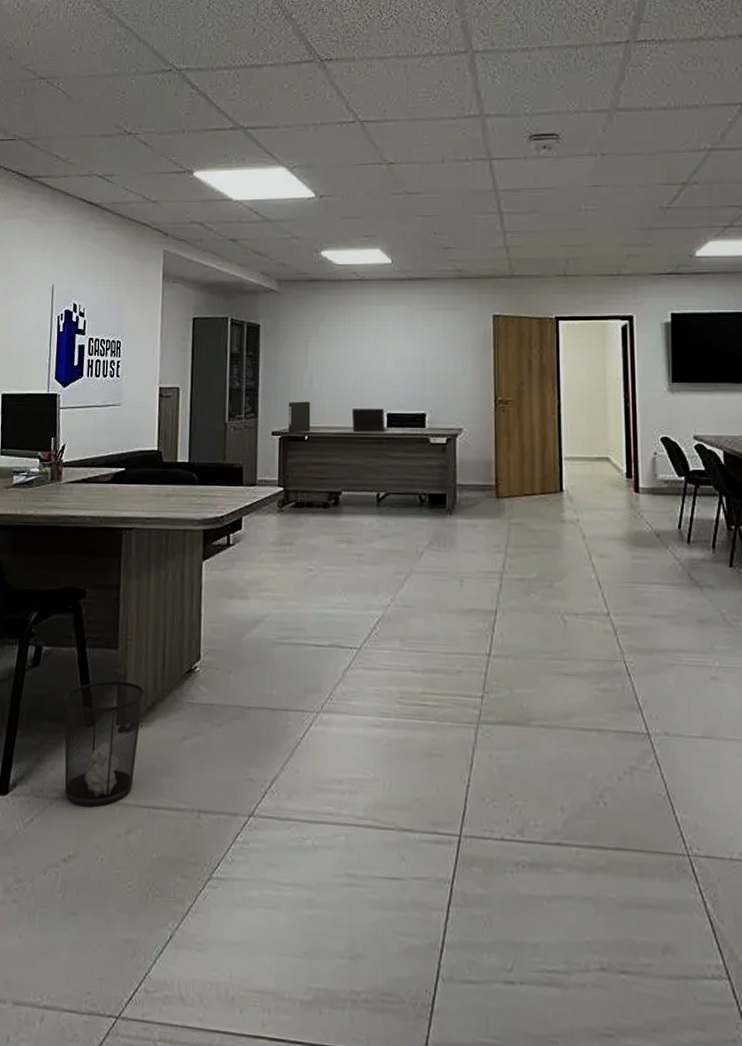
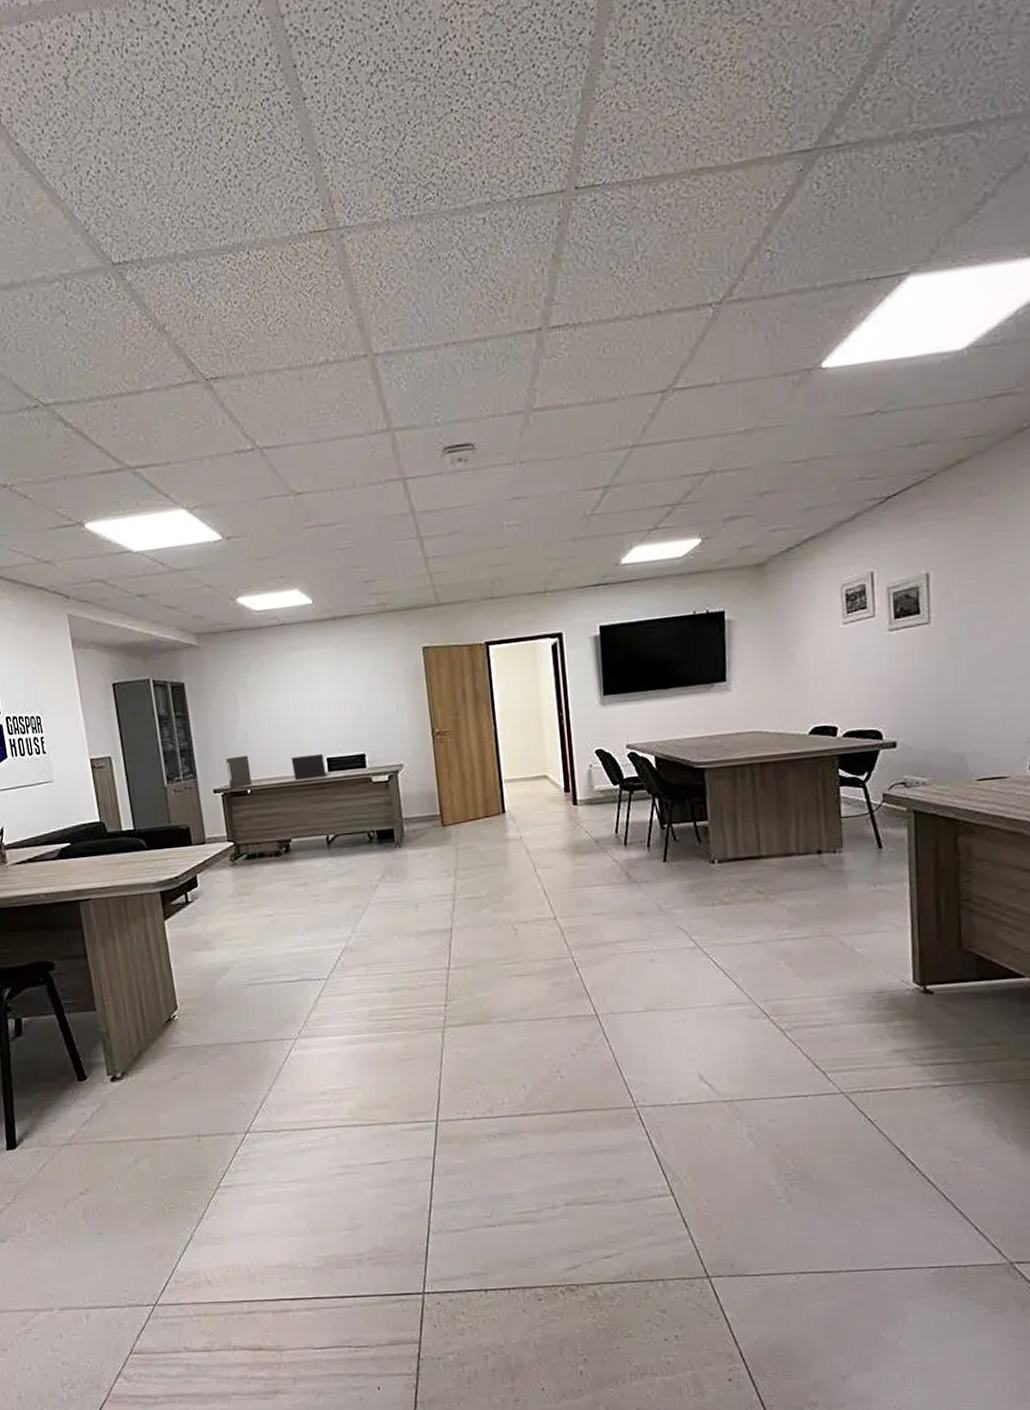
waste bin: present [64,680,145,807] -> none [53,1037,134,1147]

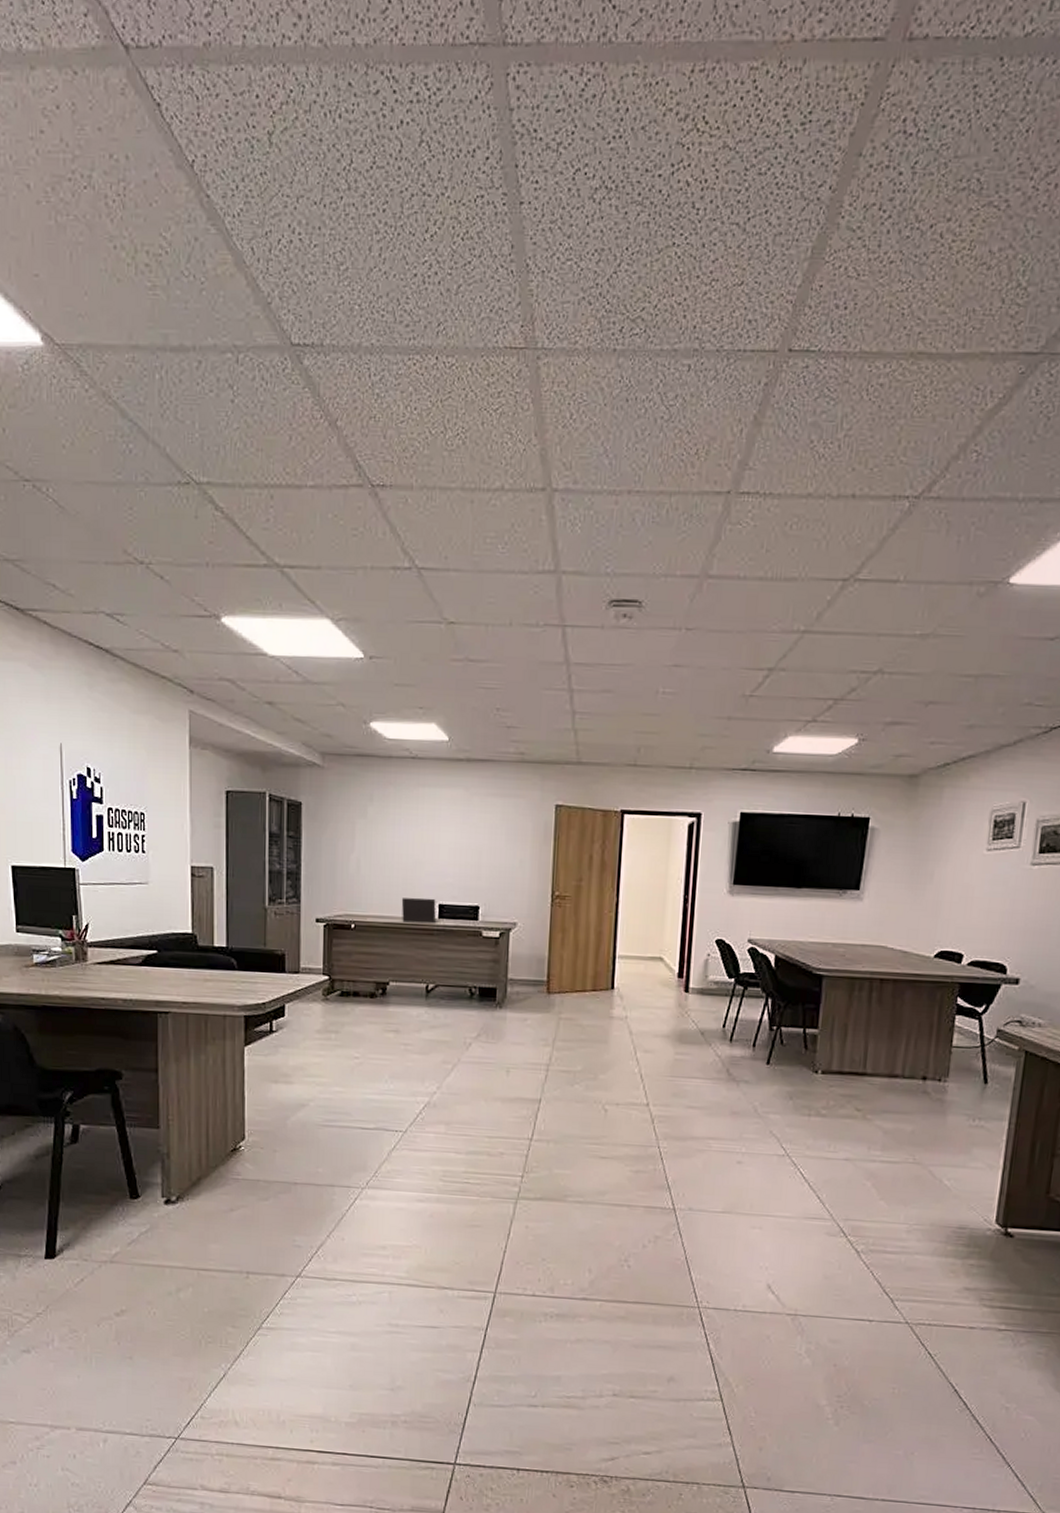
binder: present [225,755,252,789] -> none [333,887,358,921]

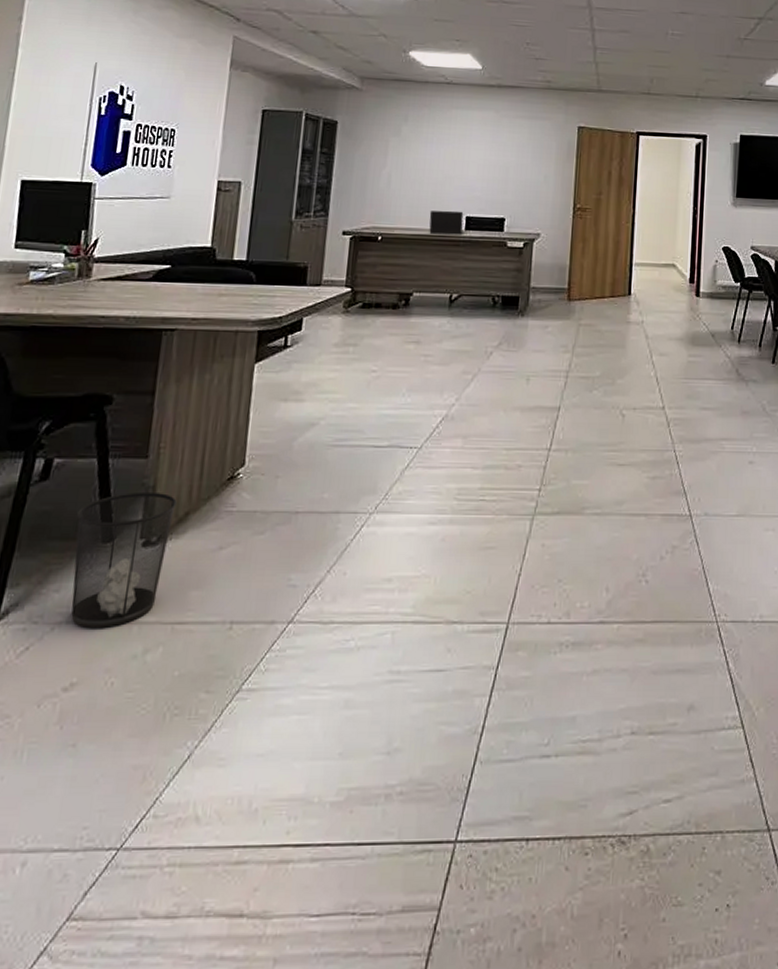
waste bin: none [107,1157,189,1269] -> present [71,491,177,628]

